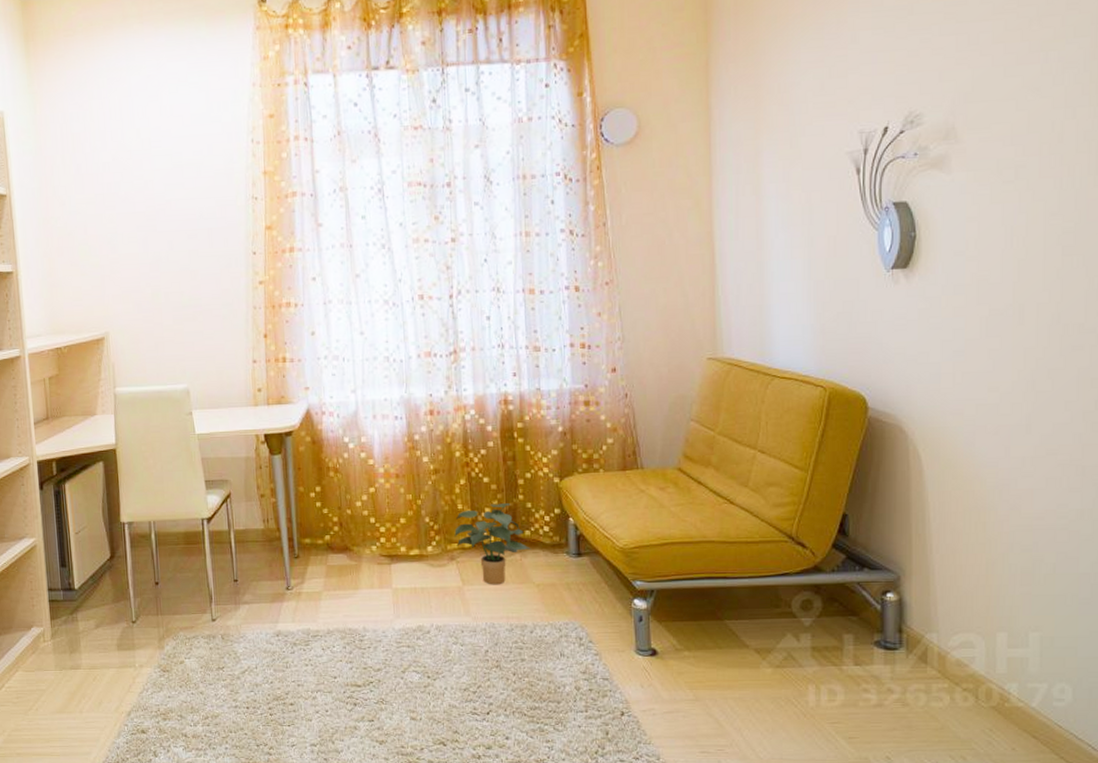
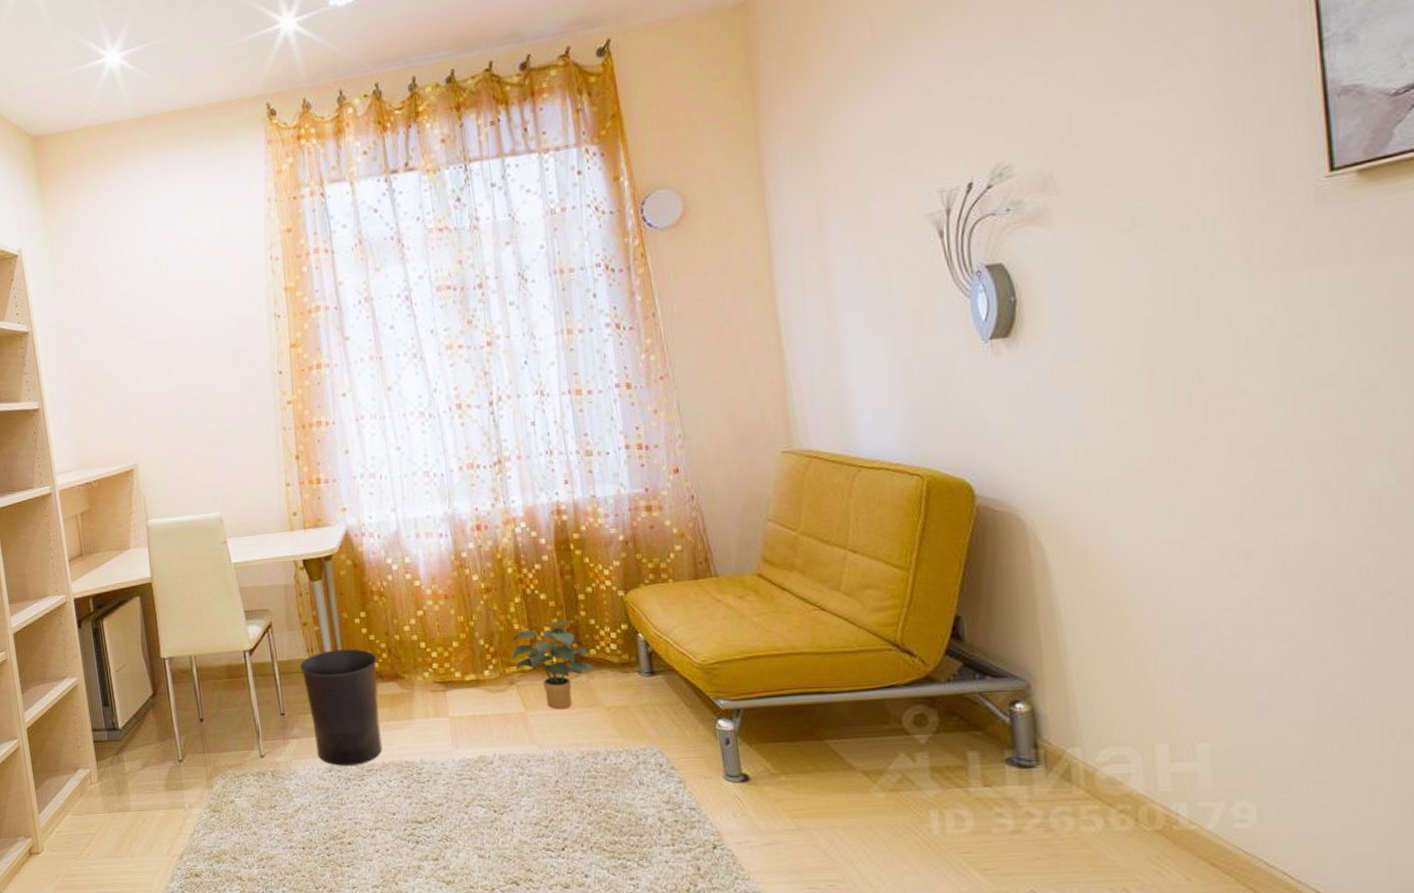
waste bin: none [255,521,329,631] -> present [300,649,383,766]

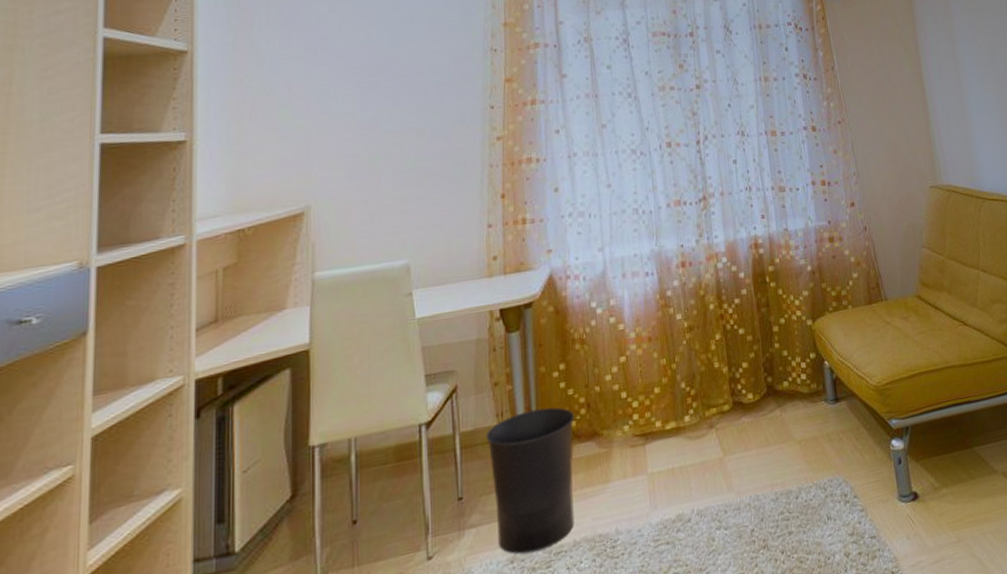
potted plant: present [512,621,598,710] -> none [712,354,790,450]

